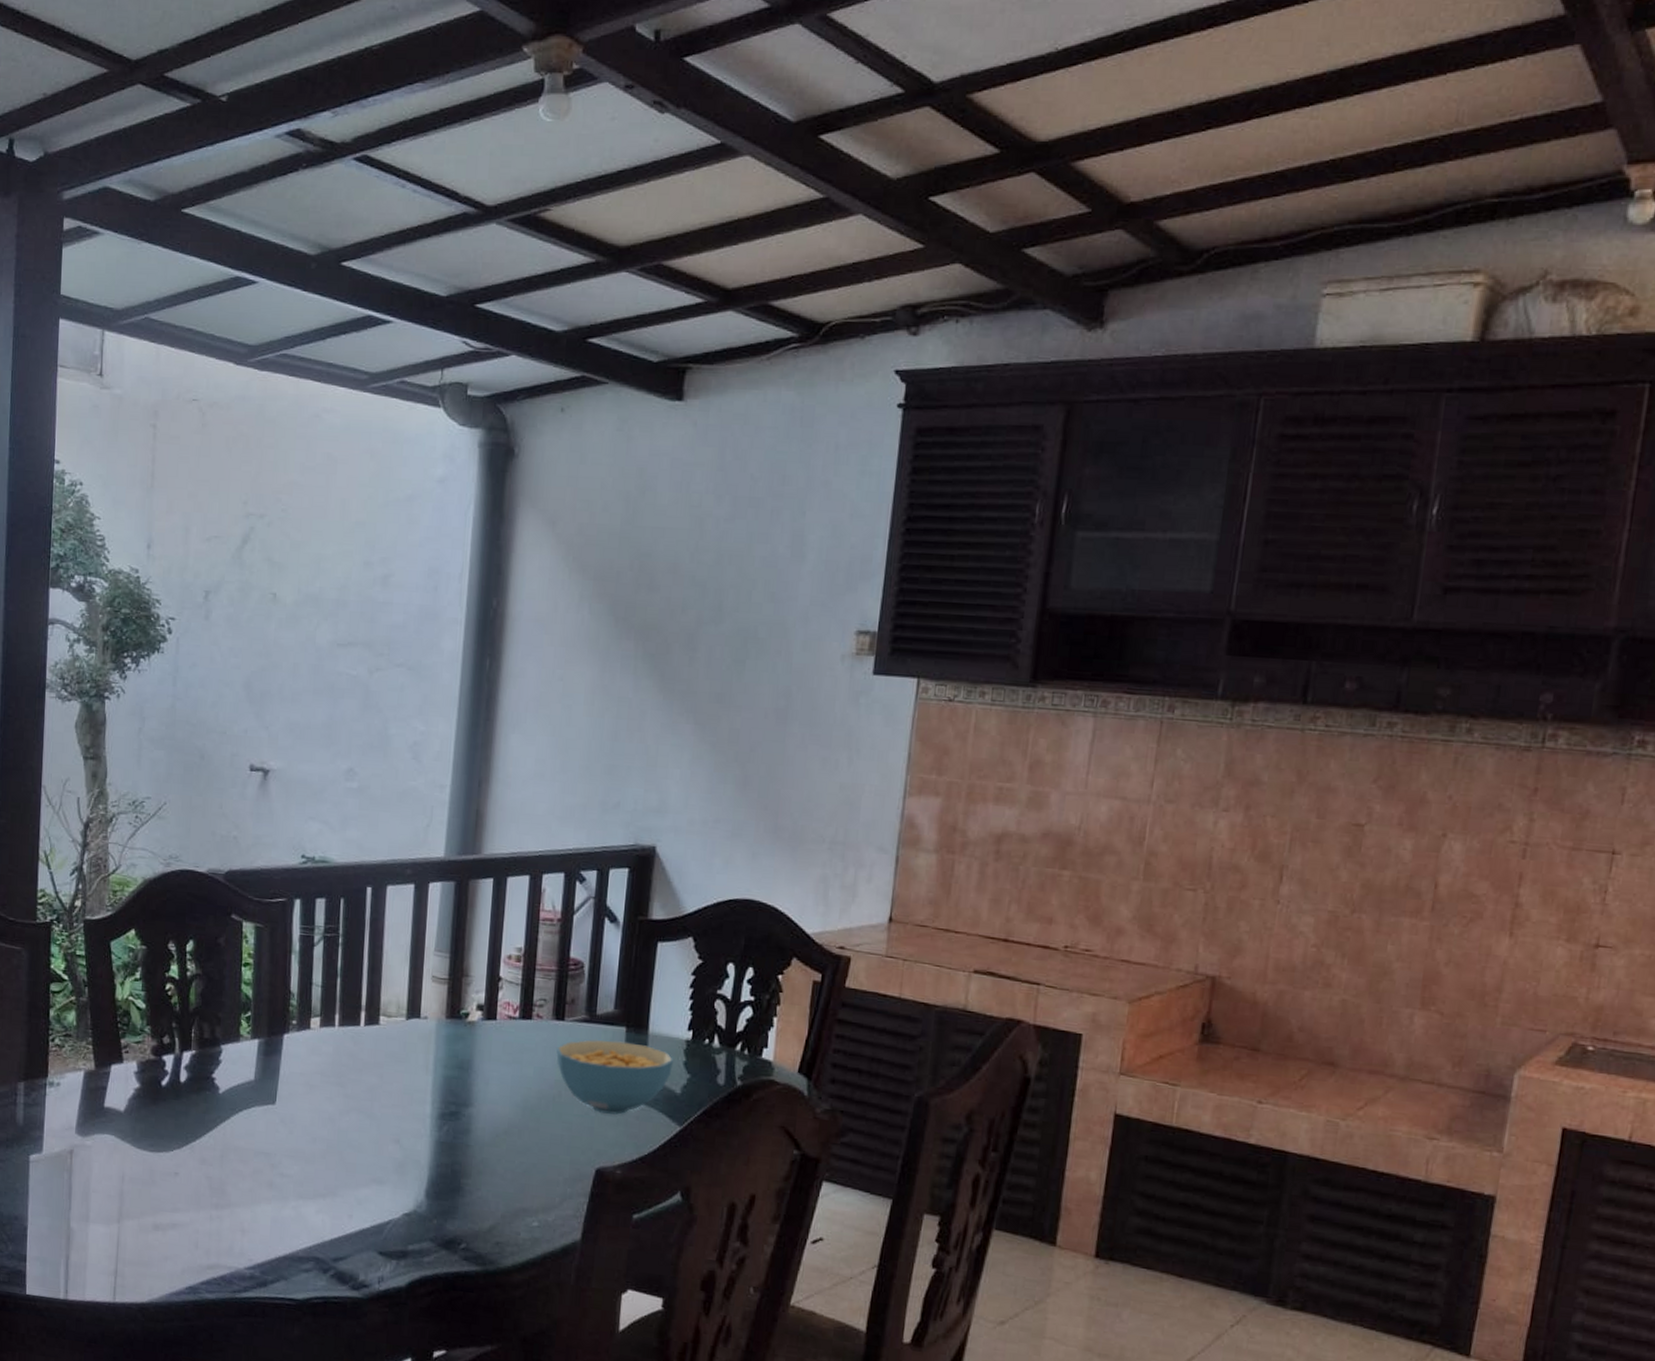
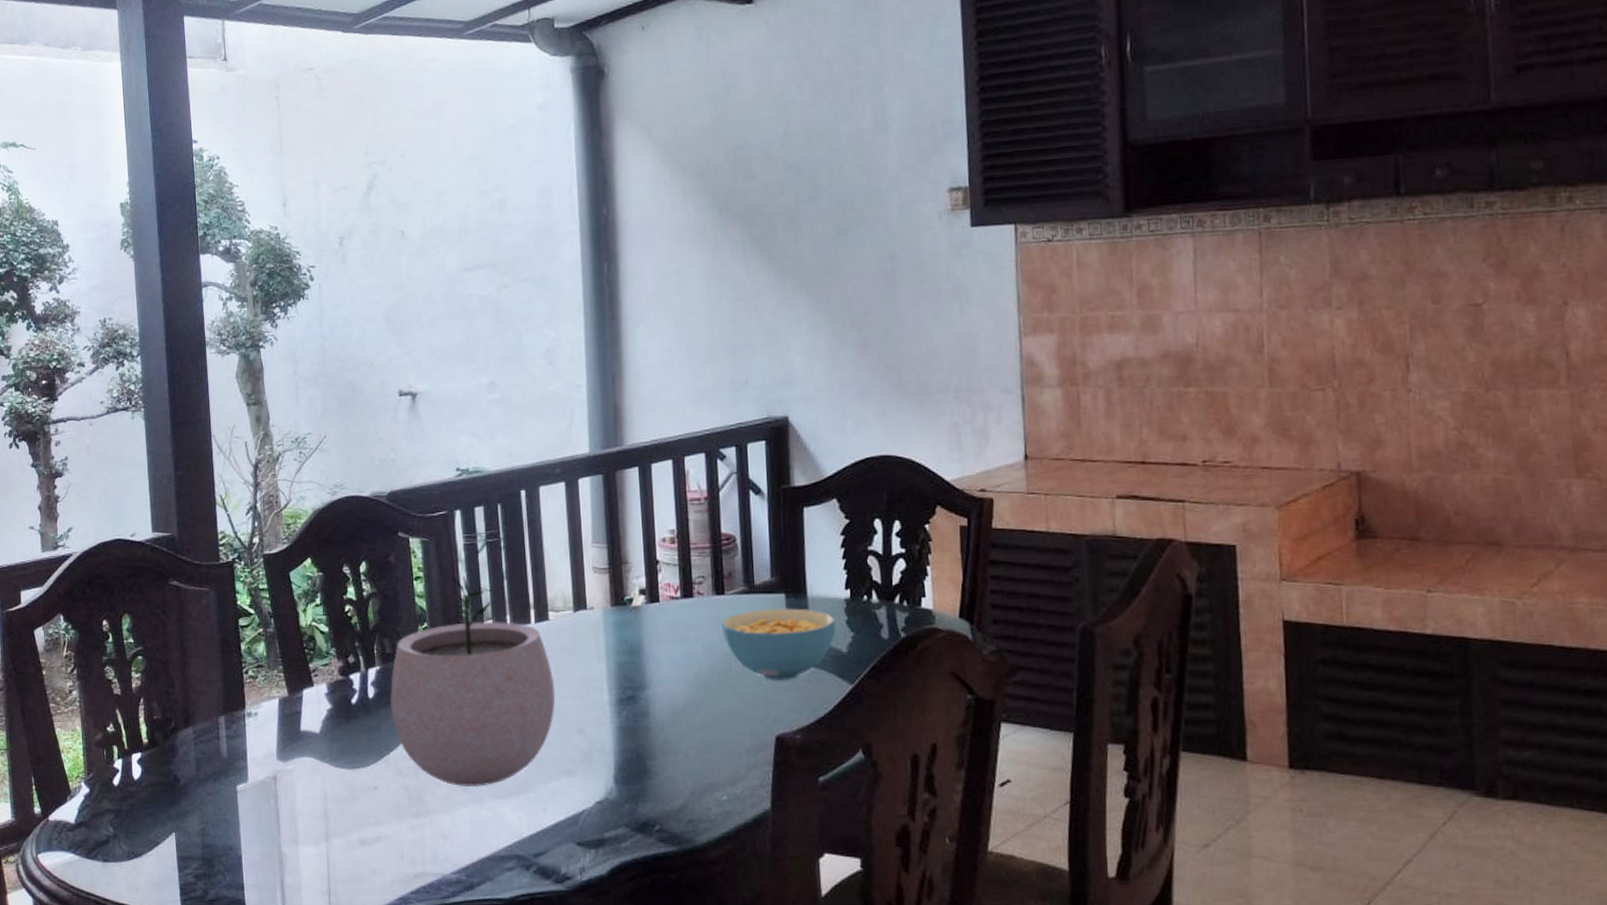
plant pot: none [202,969,377,1185] -> present [389,576,556,786]

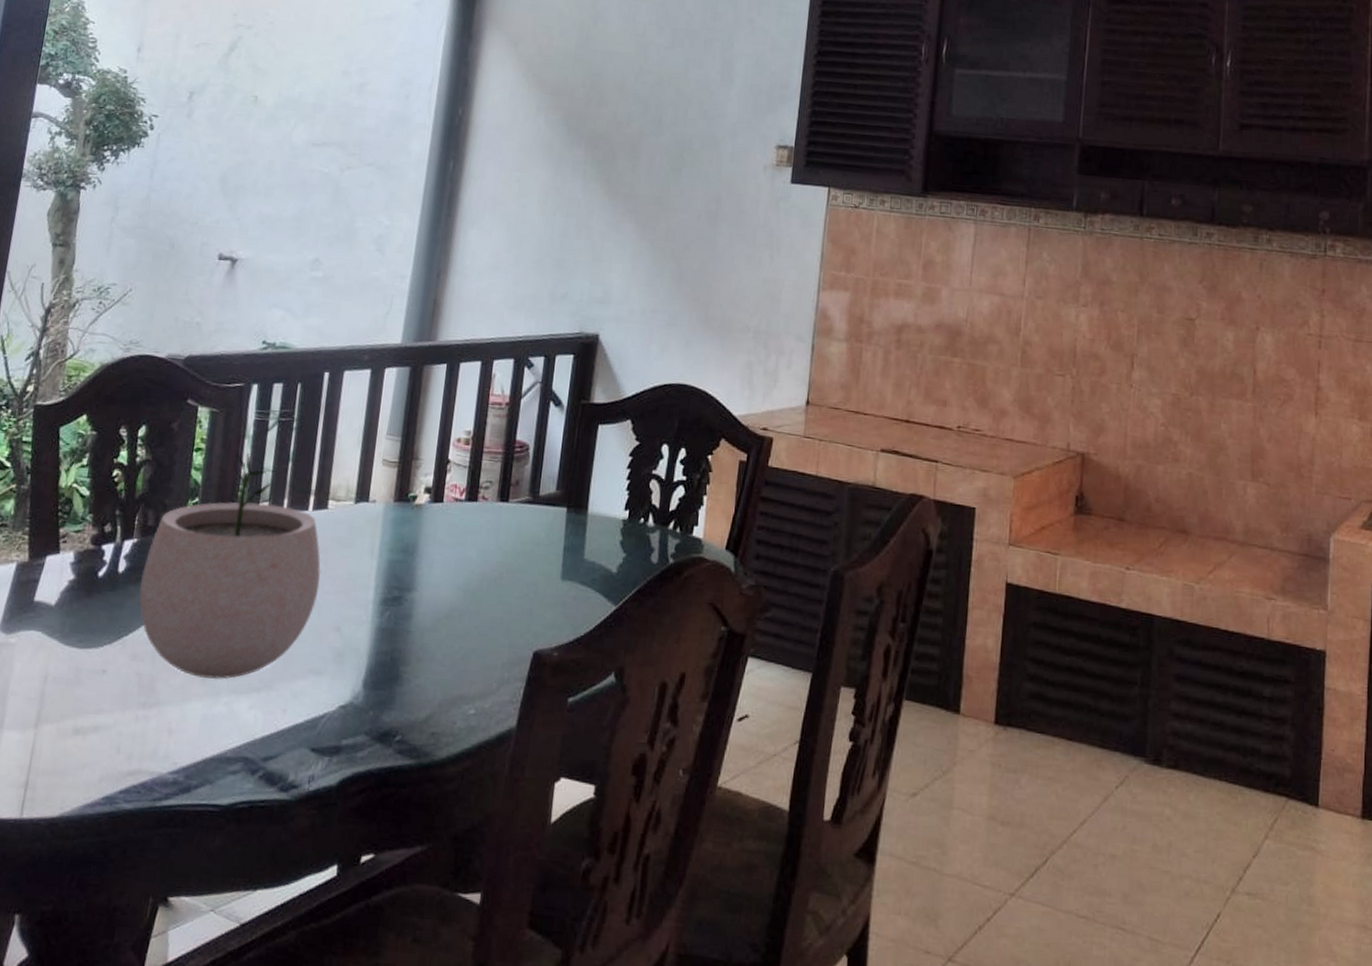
cereal bowl: present [721,608,836,680] -> none [499,520,611,596]

